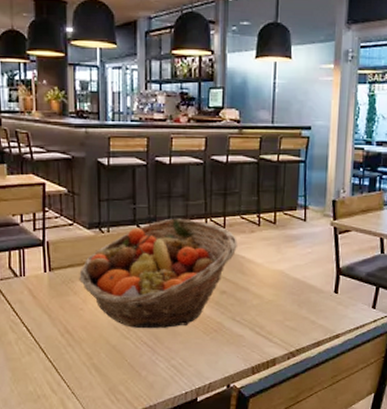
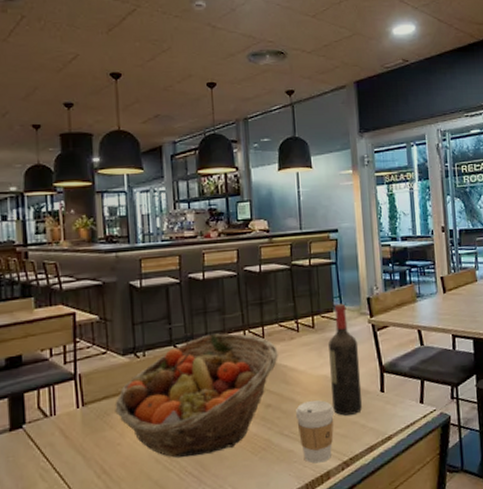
coffee cup: none [248,293,287,350] -> present [295,400,335,464]
wine bottle: none [286,202,318,310] -> present [328,303,363,416]

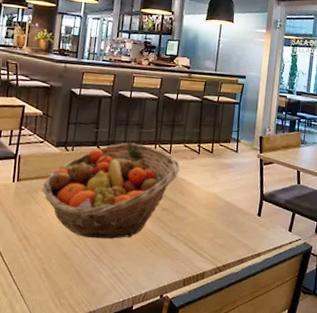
coffee cup: present [295,400,335,464] -> none [184,212,217,264]
wine bottle: present [328,303,363,416] -> none [216,137,246,230]

